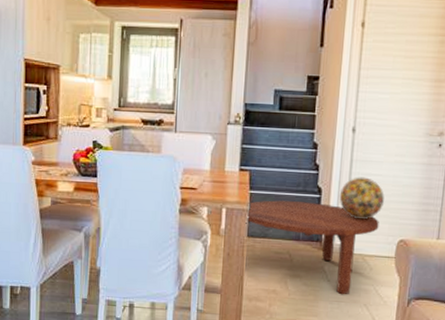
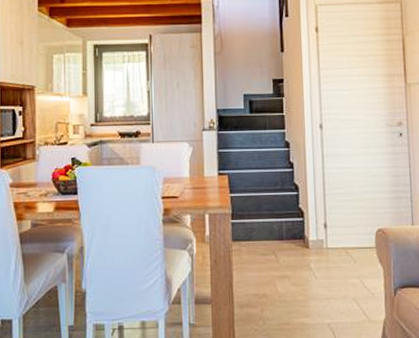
coffee table: present [245,200,379,295] -> none [229,200,357,292]
decorative sphere: present [339,177,384,220] -> none [315,171,358,213]

